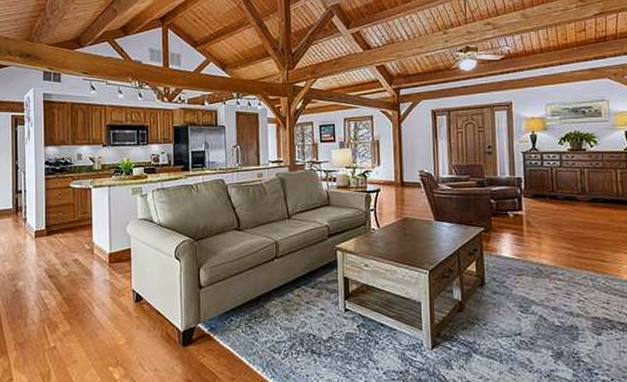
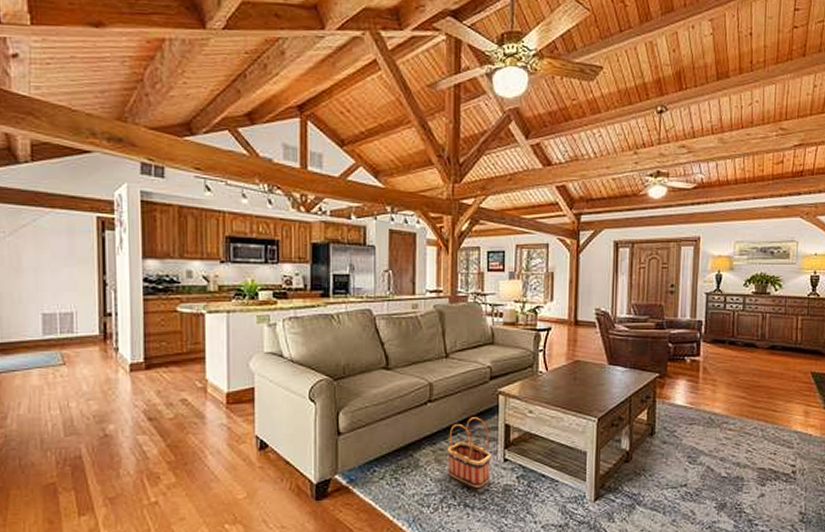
basket: none [294,271,333,336] -> present [447,417,491,488]

